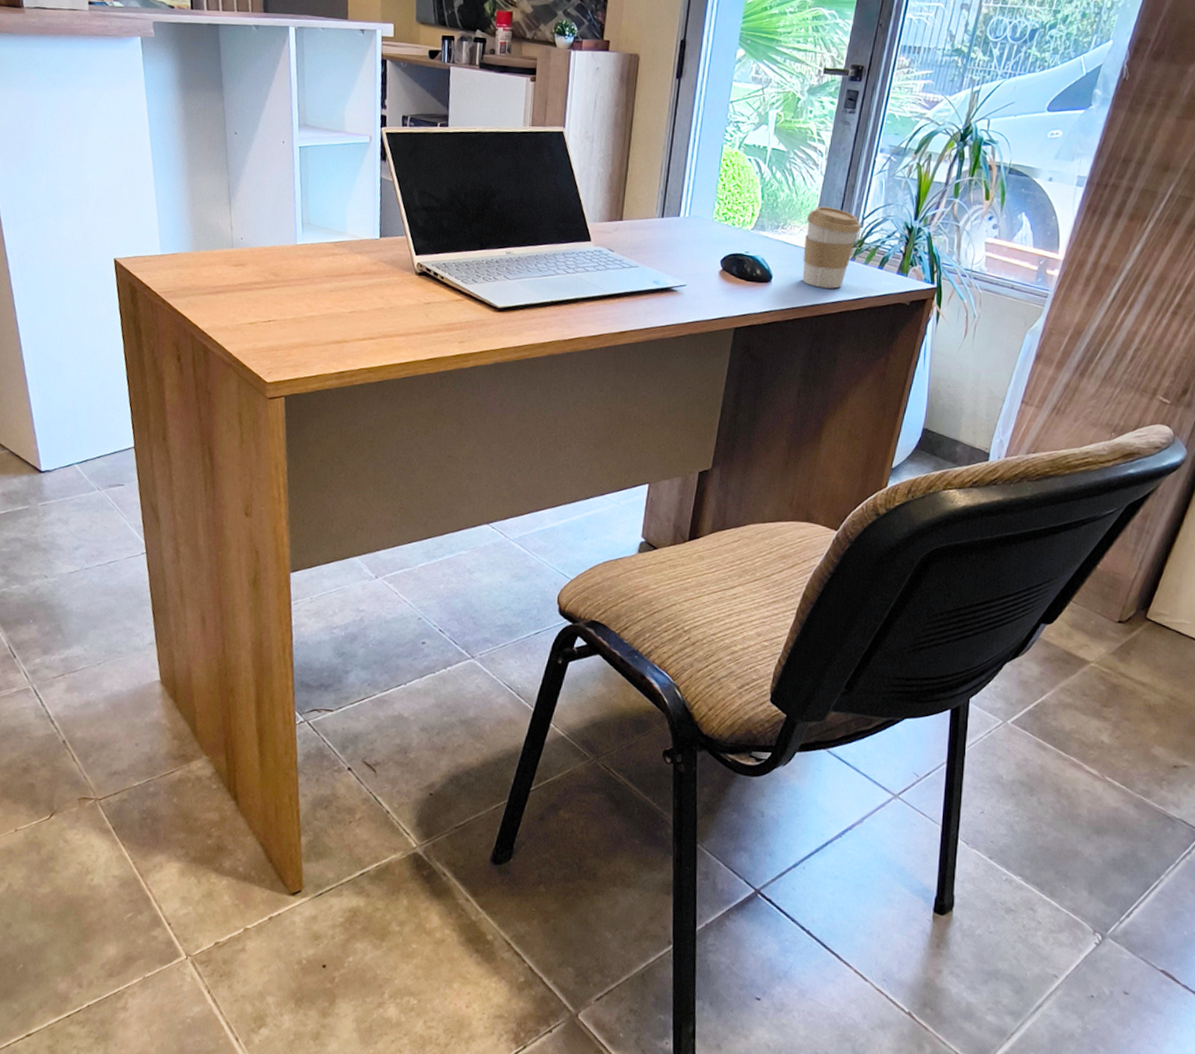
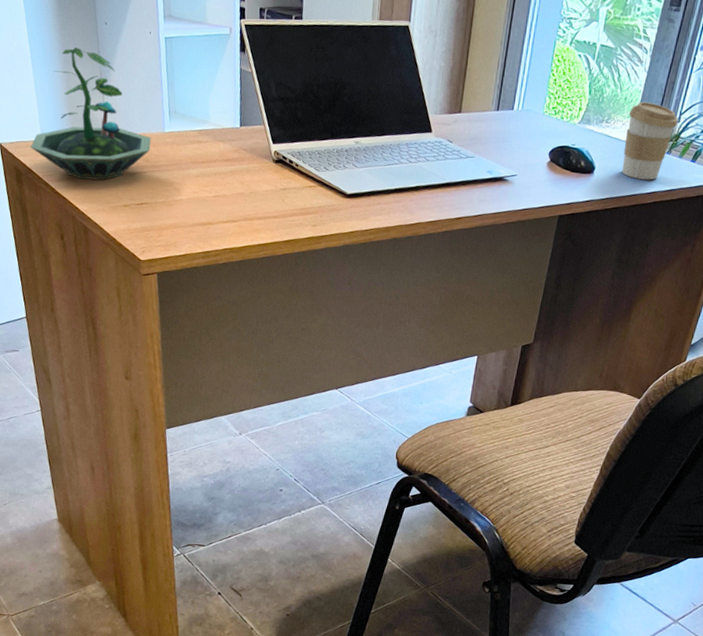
terrarium: none [147,158,282,297] -> present [30,47,151,180]

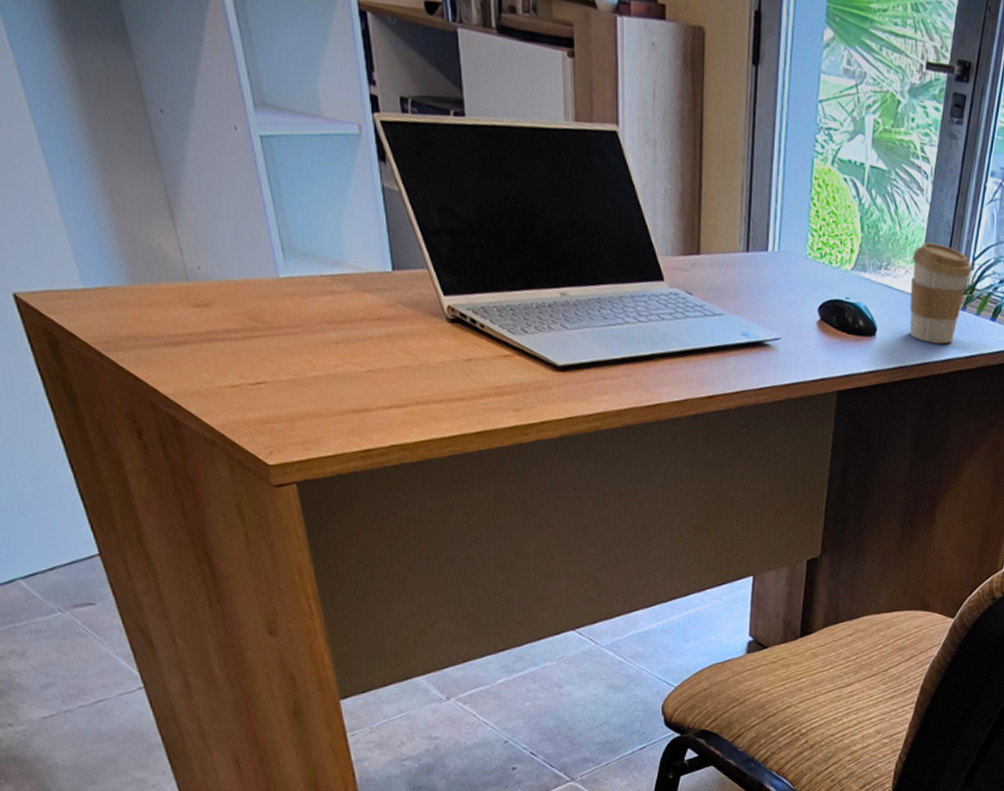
terrarium: present [30,47,151,180] -> none [65,146,261,350]

